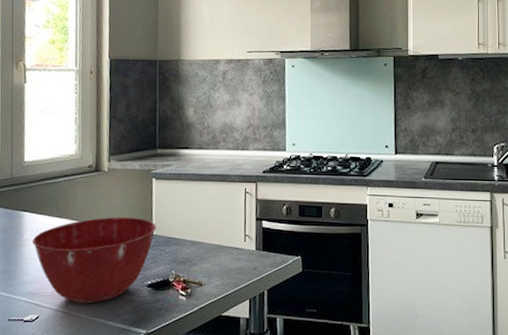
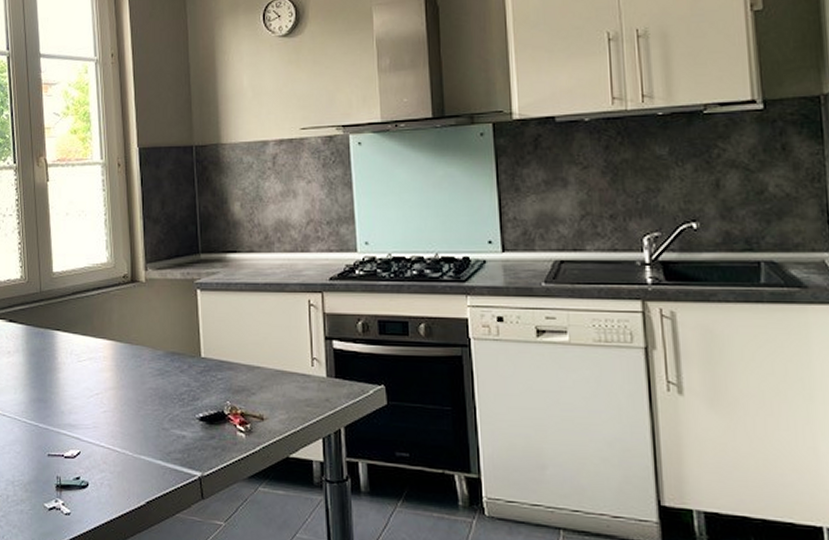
mixing bowl: present [32,217,156,304] -> none [67,336,205,439]

